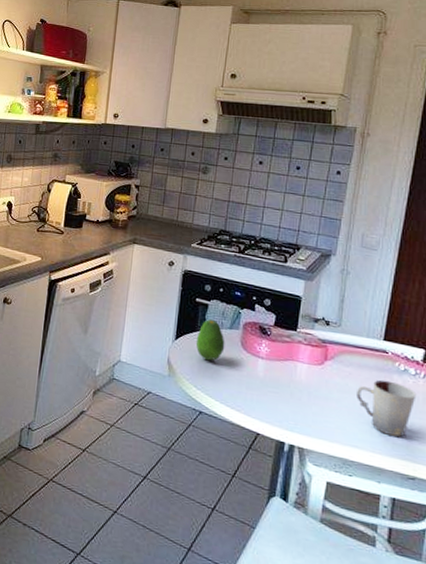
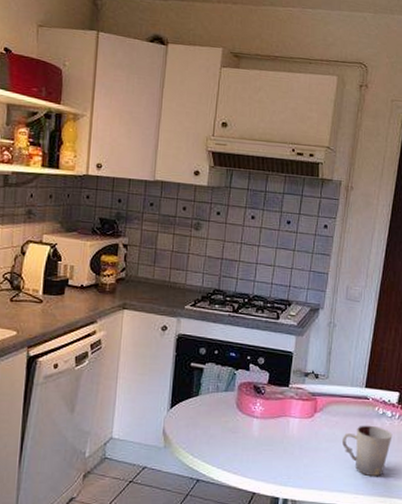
fruit: present [195,318,225,361] -> none [191,383,221,427]

